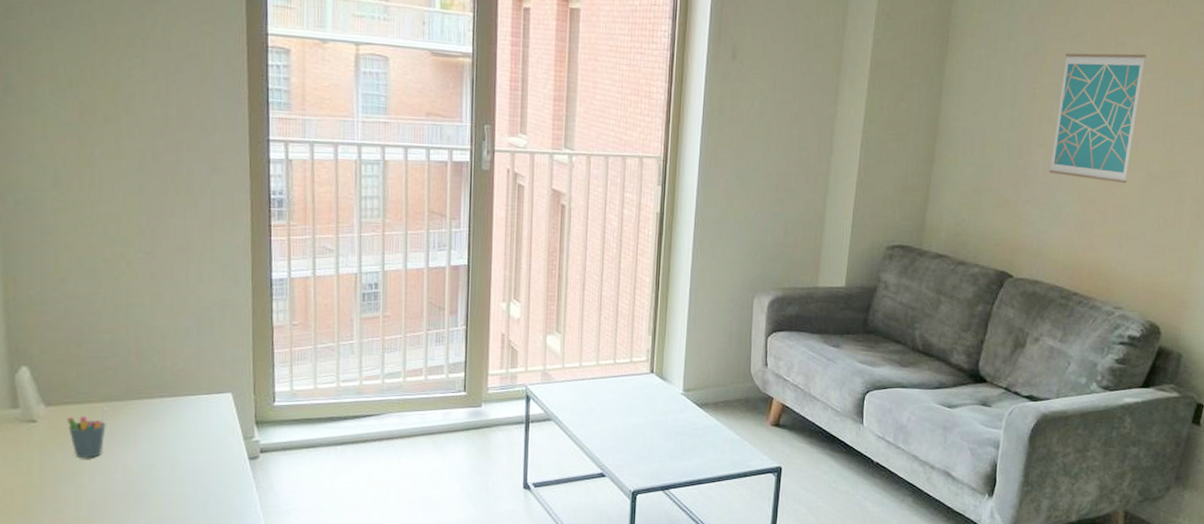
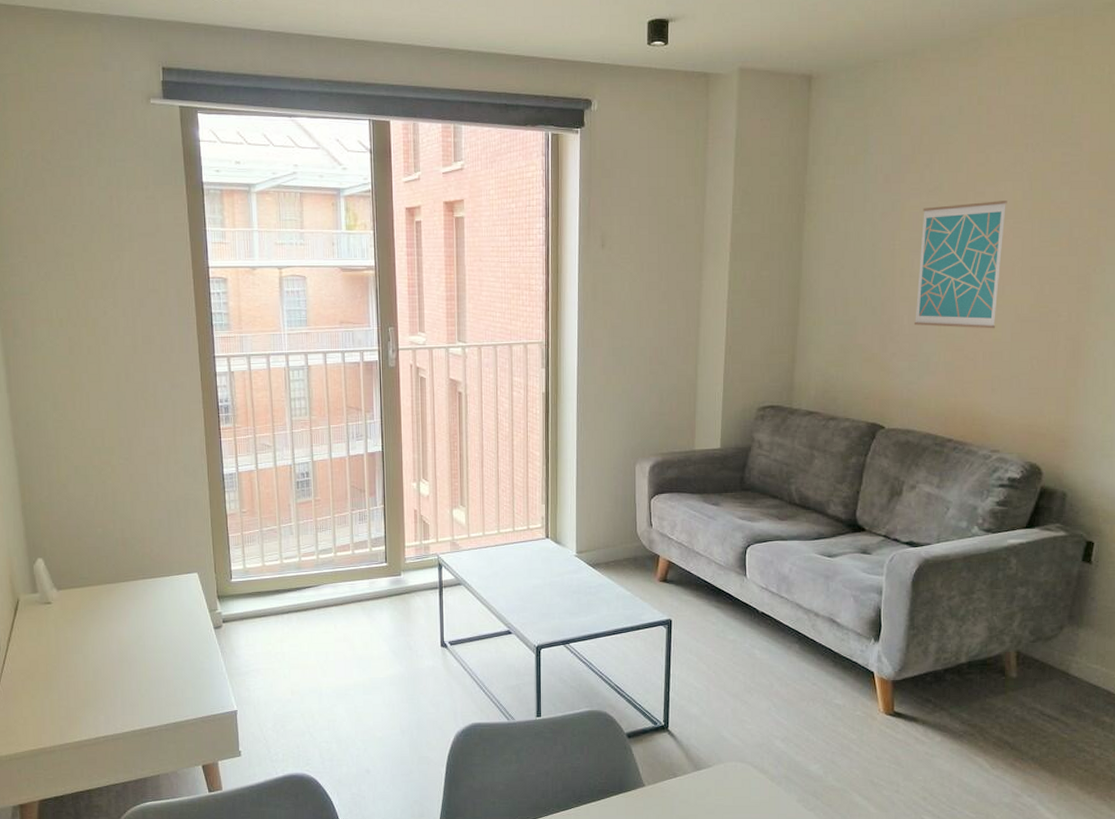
pen holder: present [67,407,106,458] -> none [73,589,103,632]

